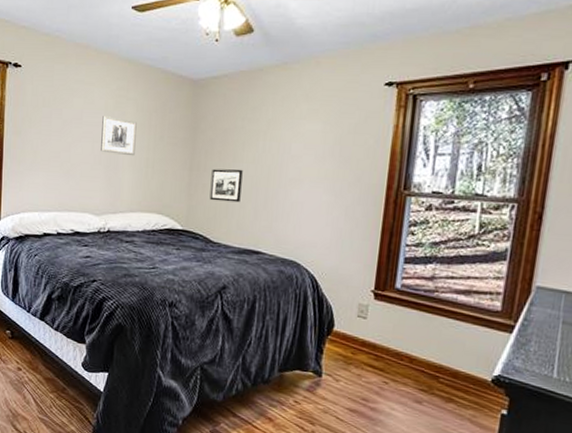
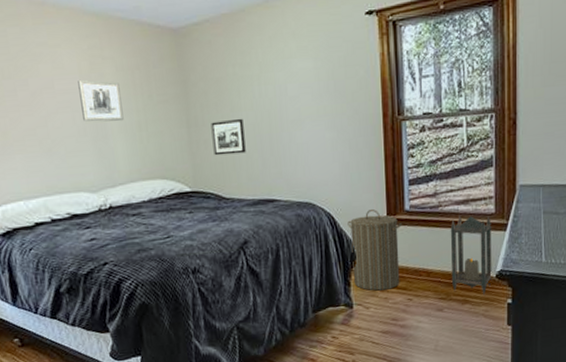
laundry hamper: none [327,280,390,367] -> present [347,209,402,291]
lantern: none [437,305,495,398] -> present [450,215,492,295]

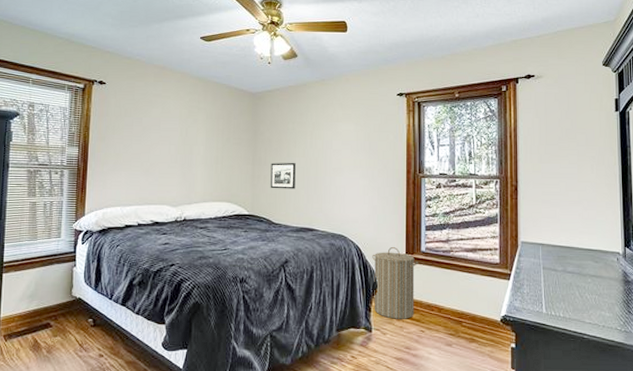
wall art: present [78,80,124,122] -> none [176,123,207,155]
lantern: present [450,215,492,295] -> none [460,261,497,337]

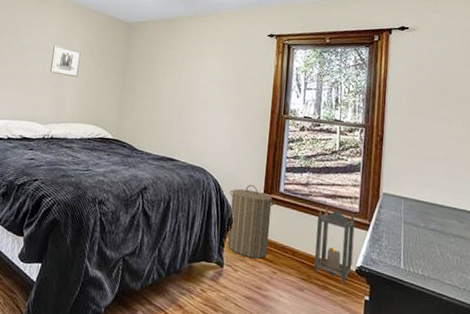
wall art: none [176,123,207,155] -> present [50,45,81,78]
picture frame: present [270,162,296,189] -> none [136,91,163,119]
lantern: none [460,261,497,337] -> present [314,206,355,286]

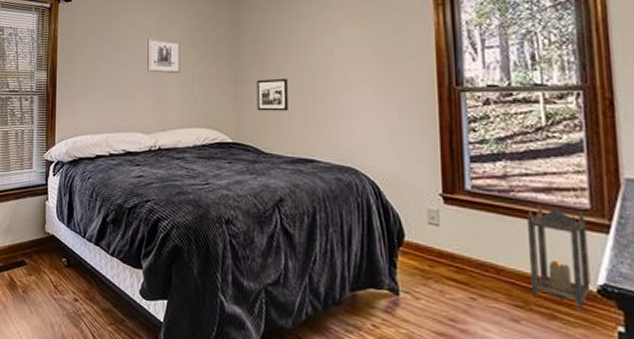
picture frame: none [136,91,163,119] -> present [257,78,288,111]
laundry hamper: present [227,185,276,259] -> none [394,184,462,281]

